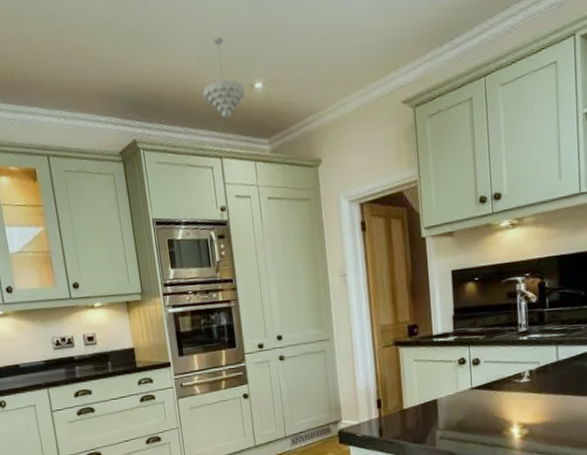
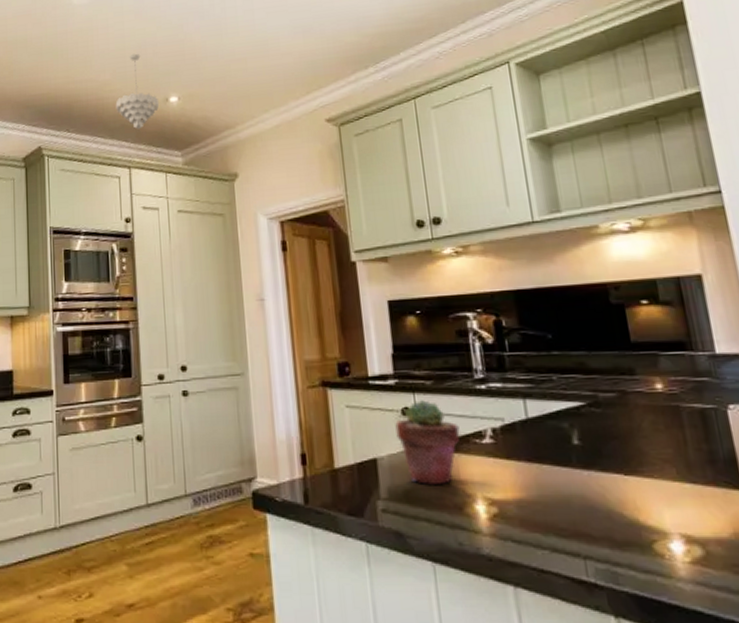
potted succulent: none [453,351,504,417] -> present [395,400,460,486]

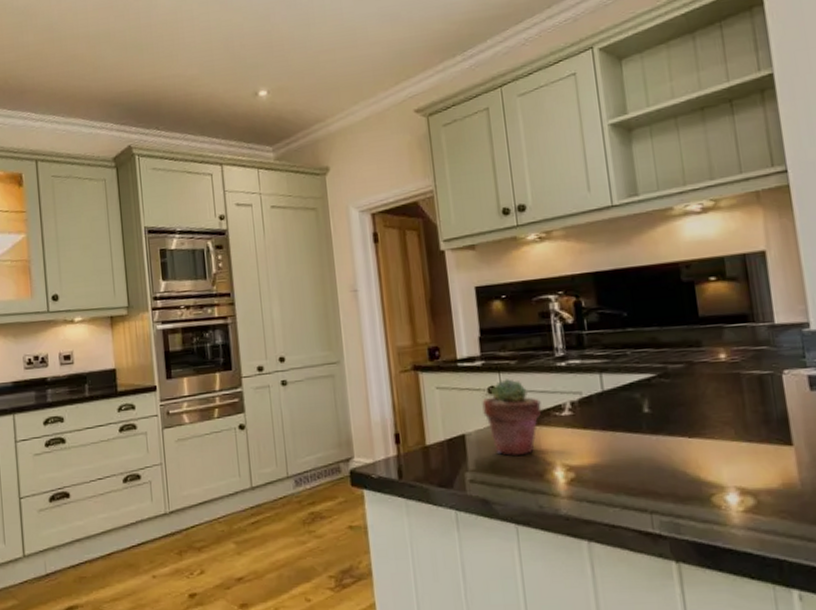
pendant light: present [115,53,160,130] -> none [204,46,249,126]

